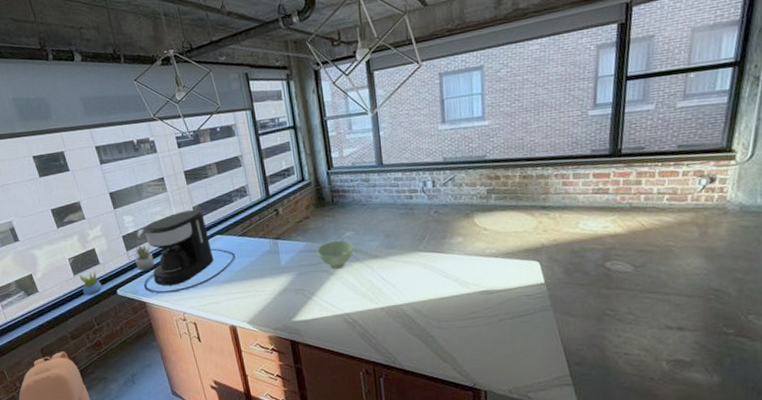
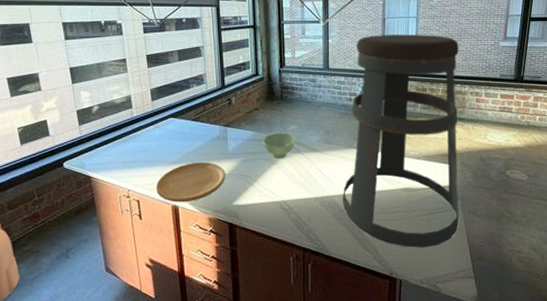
succulent plant: present [79,270,103,296] -> none [26,141,49,167]
succulent plant: present [134,244,155,272] -> none [86,120,106,147]
coffee maker: present [142,210,235,294] -> none [92,92,186,170]
cutting board: none [211,278,282,323] -> present [156,162,225,203]
bar stool: none [411,112,550,356] -> present [343,35,459,248]

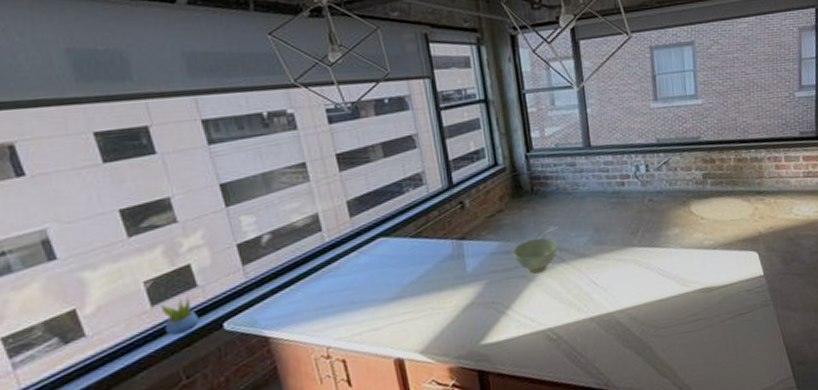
succulent plant: none [26,141,49,167] -> present [160,296,200,336]
cutting board: present [156,162,225,203] -> none [368,291,467,355]
bar stool: present [343,35,459,248] -> none [623,91,771,364]

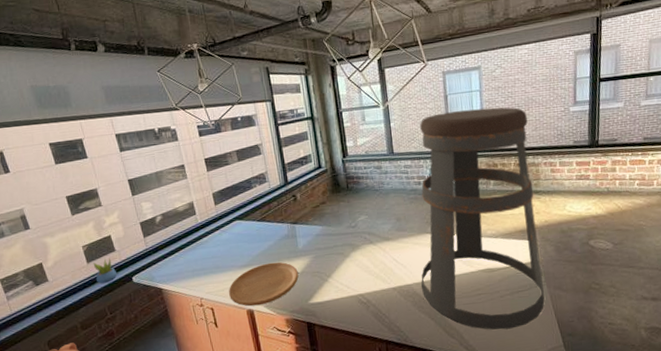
cutting board: none [368,291,467,355] -> present [229,262,299,307]
bowl: present [512,237,558,274] -> none [332,224,367,252]
bar stool: none [623,91,771,364] -> present [420,107,545,330]

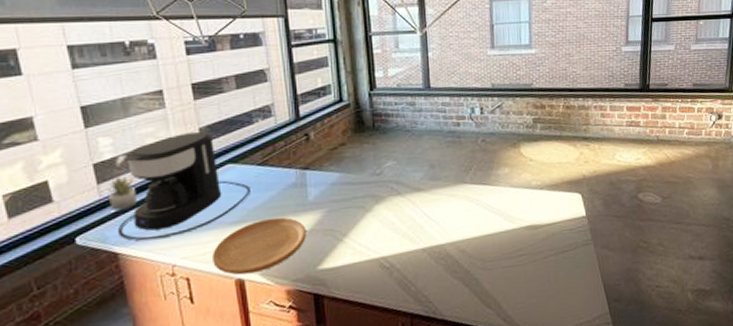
succulent plant: present [93,257,118,285] -> none [17,211,53,248]
succulent plant: none [151,230,173,258] -> present [107,175,138,212]
coffee maker: none [161,196,254,280] -> present [118,132,250,241]
bar stool: present [420,107,545,330] -> none [455,42,591,297]

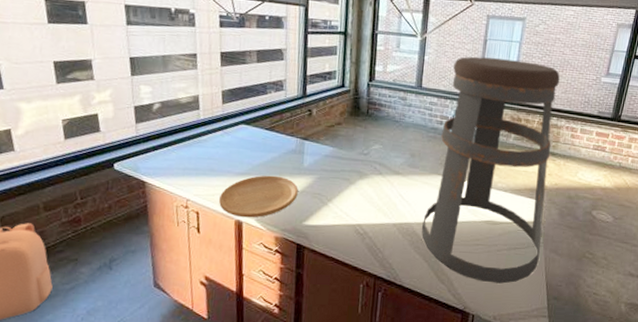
succulent plant: present [107,175,138,212] -> none [143,119,166,149]
coffee maker: present [118,132,250,241] -> none [148,93,257,176]
bar stool: none [455,42,591,297] -> present [422,56,560,284]

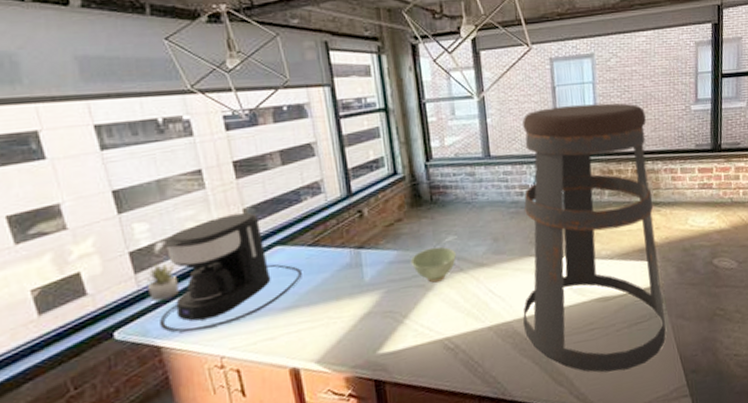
succulent plant: none [143,119,166,149] -> present [146,262,181,303]
coffee maker: none [148,93,257,176] -> present [160,213,302,332]
cutting board: present [219,175,298,218] -> none [264,300,364,364]
bowl: none [341,151,379,179] -> present [410,246,456,283]

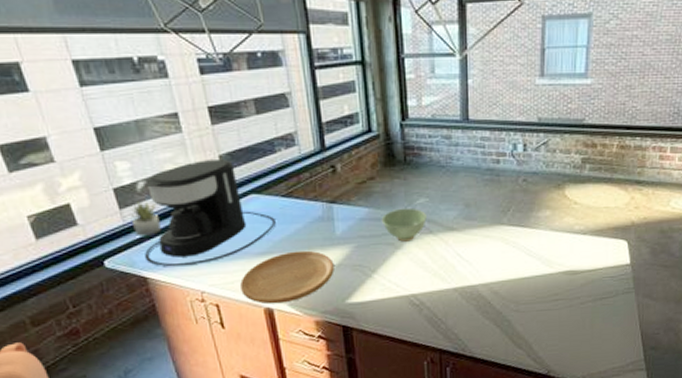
cutting board: none [264,300,364,364] -> present [240,250,334,305]
bar stool: present [522,103,666,373] -> none [489,71,641,341]

